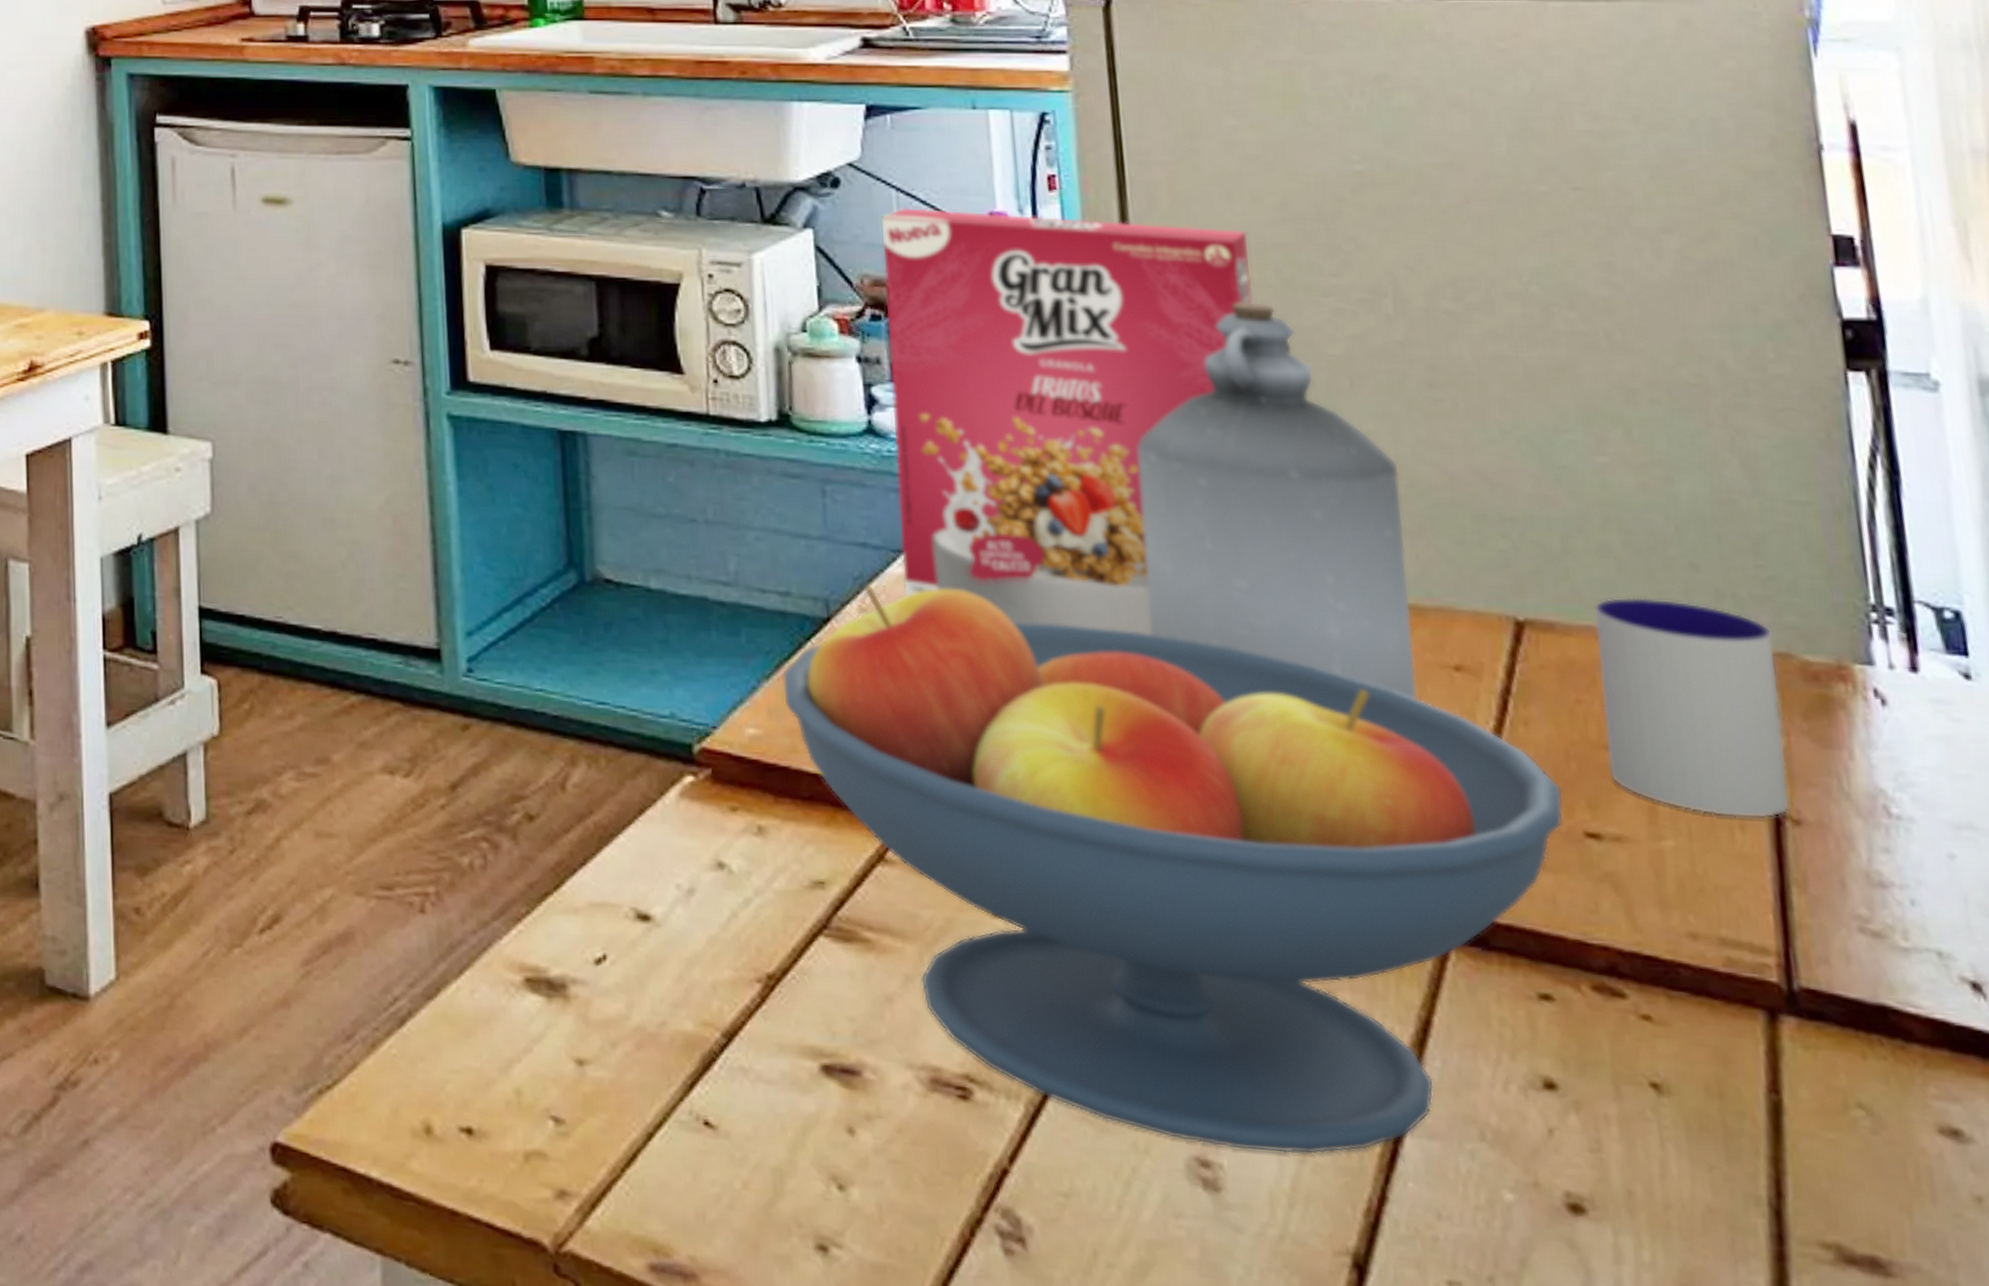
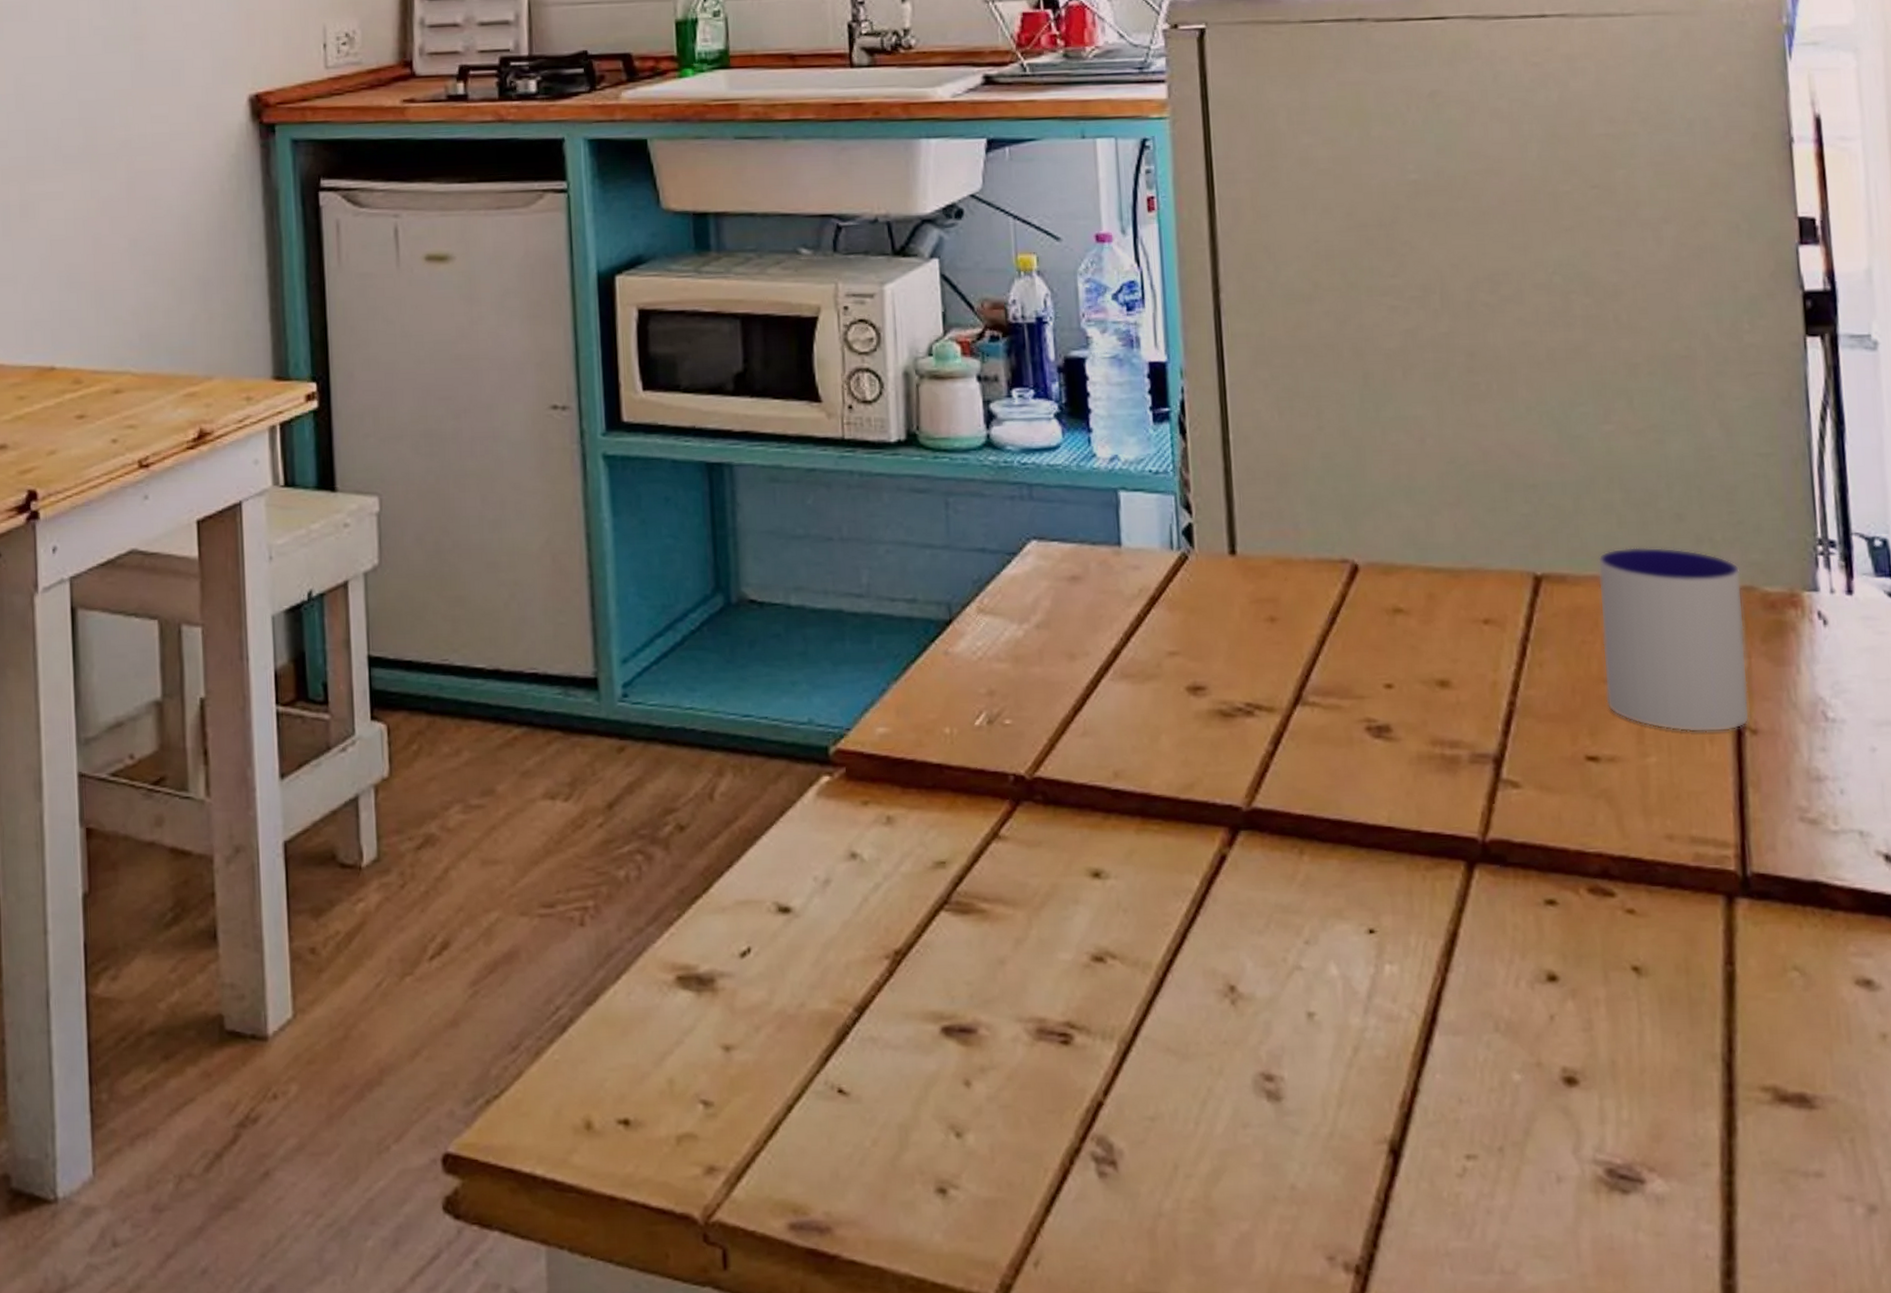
fruit bowl: present [781,583,1564,1155] -> none [908,585,1570,1063]
cereal box: present [881,207,1253,636] -> none [999,233,1323,614]
bottle: present [1137,301,1420,699] -> none [1221,304,1454,652]

